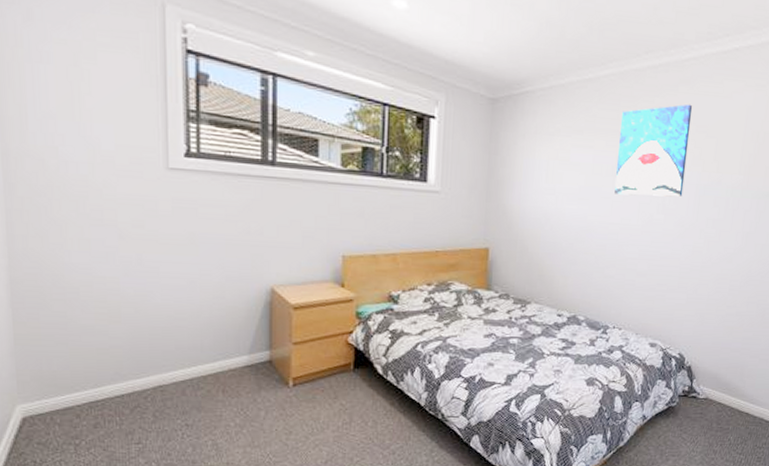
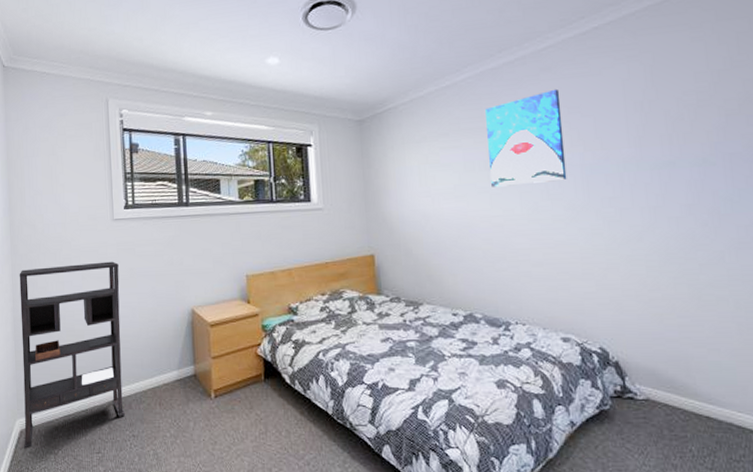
bookshelf: none [18,217,176,439] -> present [19,261,125,449]

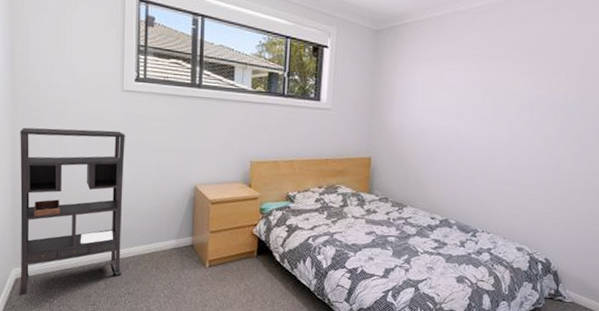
wall art: present [484,89,567,187] -> none [484,30,560,114]

